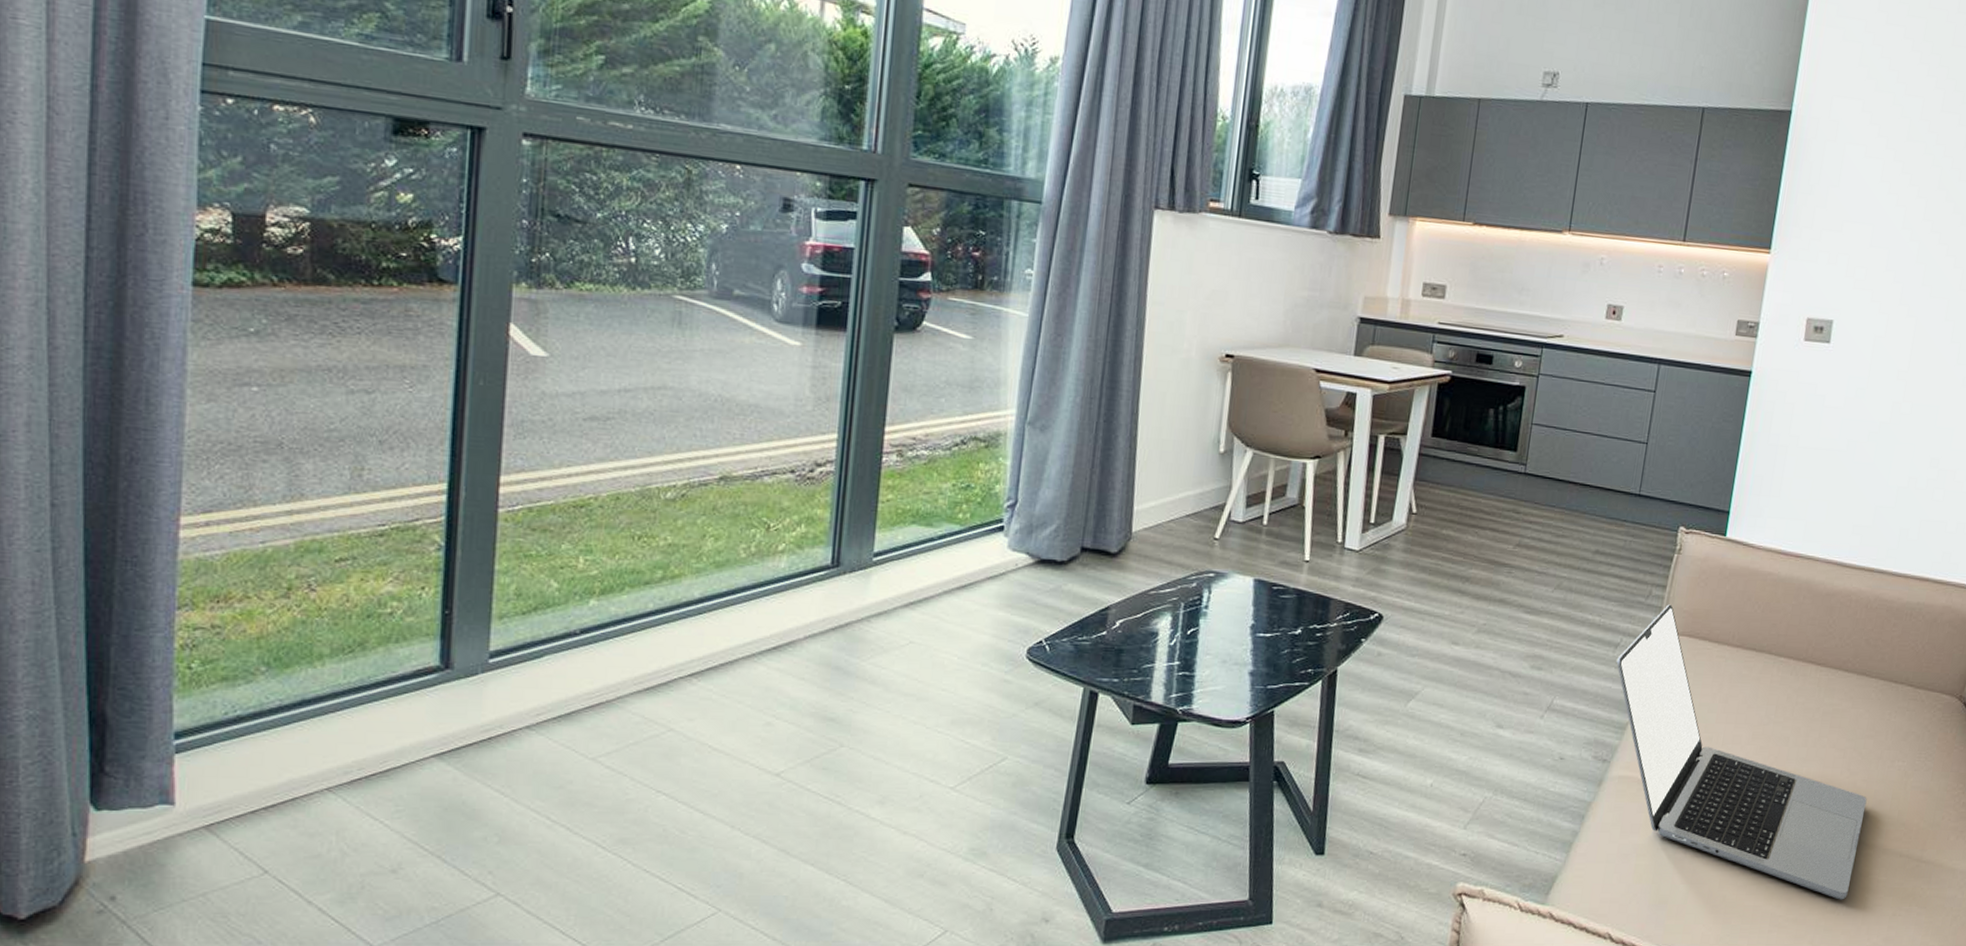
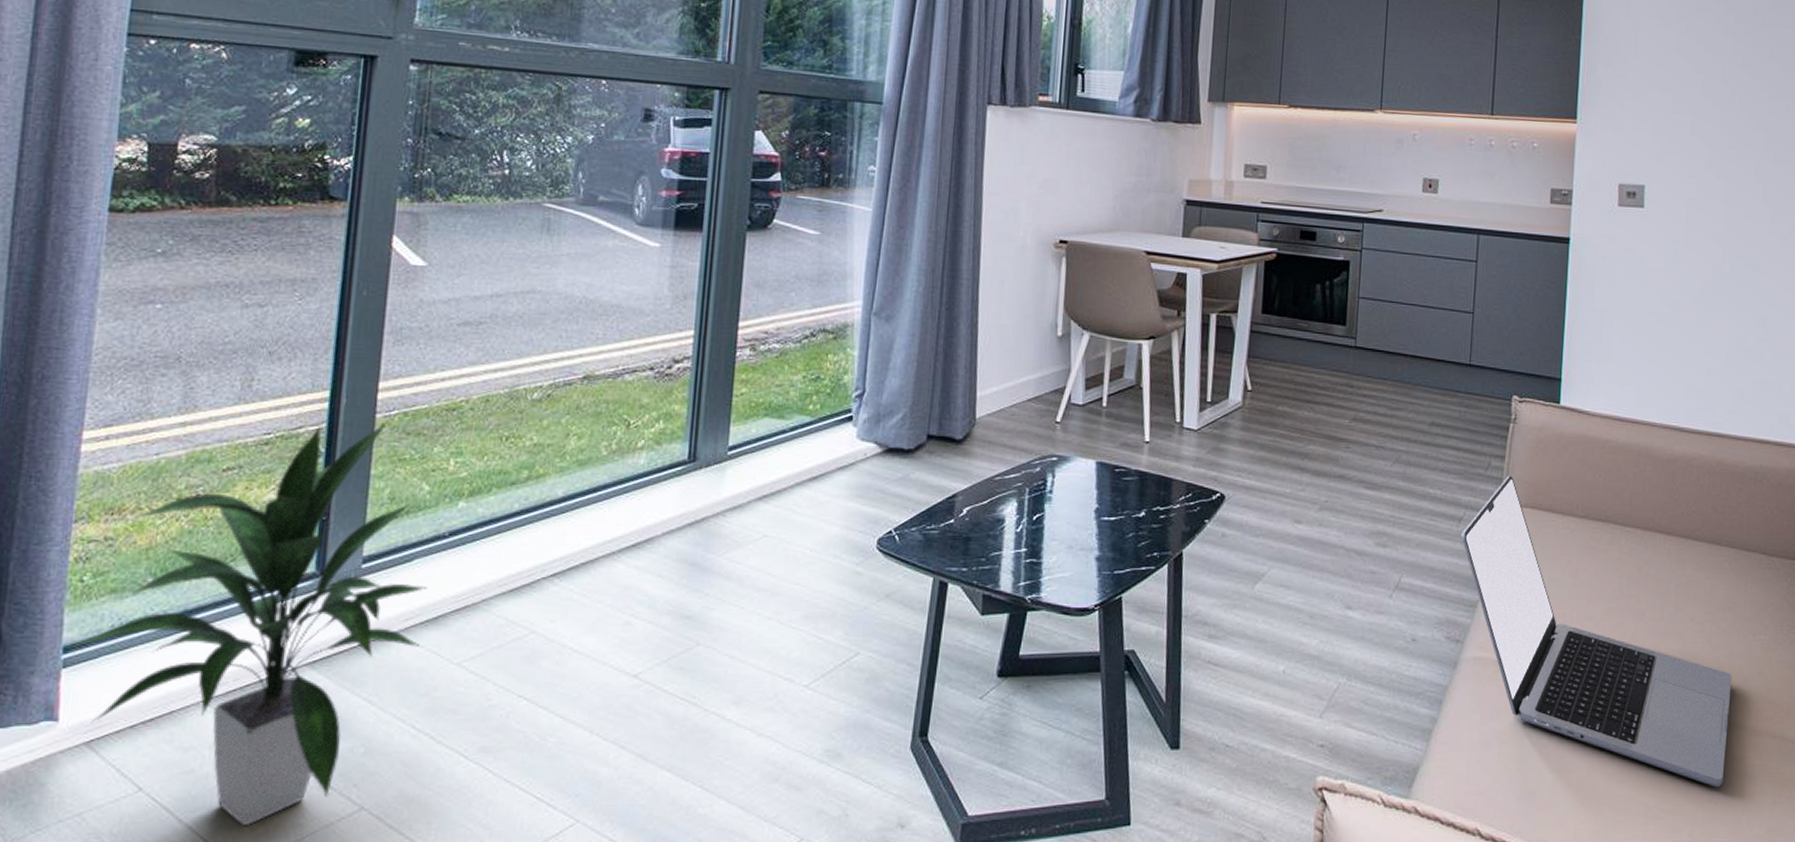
indoor plant: none [187,516,559,908] -> present [75,421,428,825]

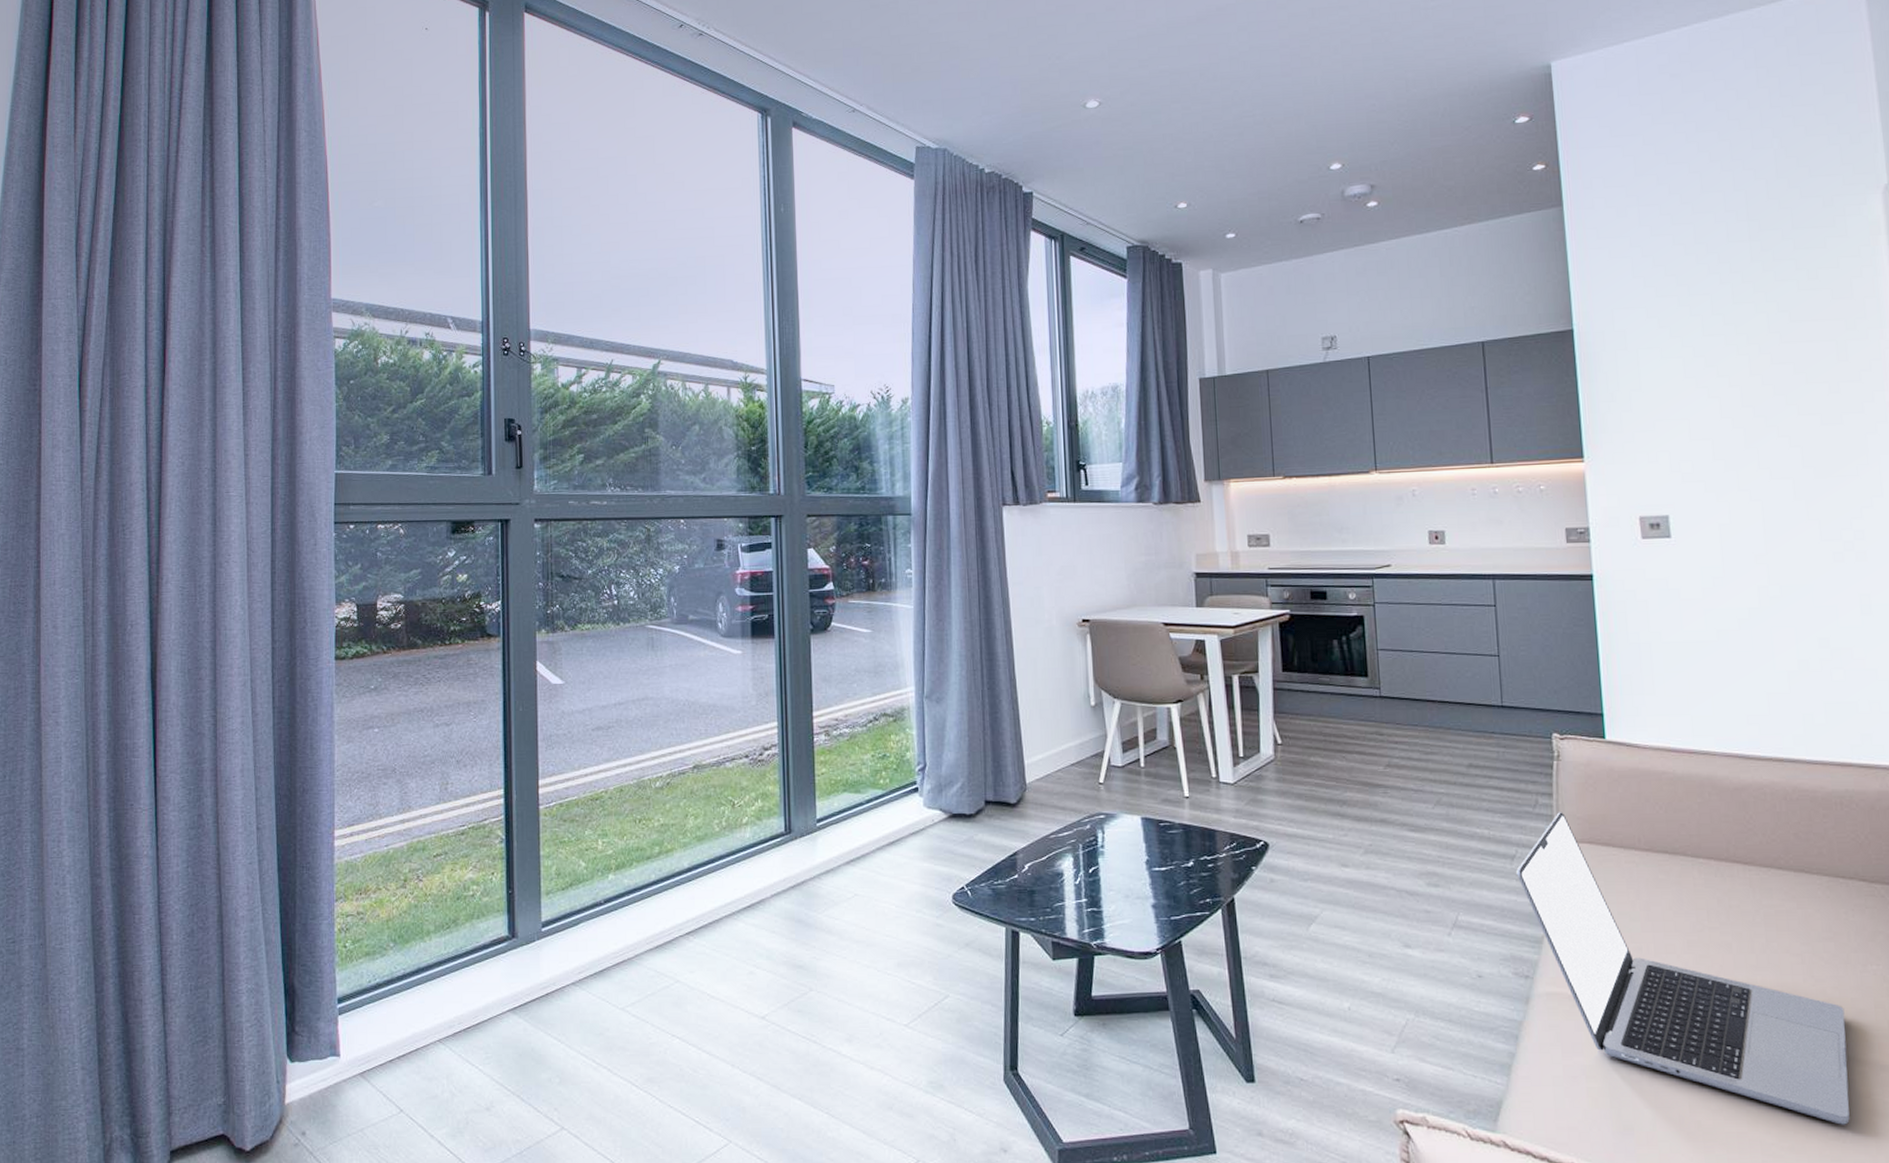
indoor plant: present [75,421,428,825] -> none [346,811,593,1141]

